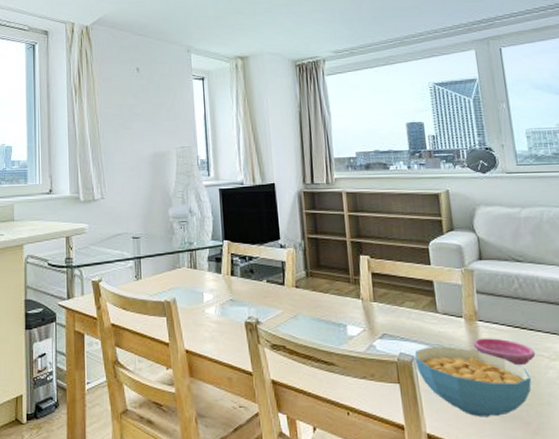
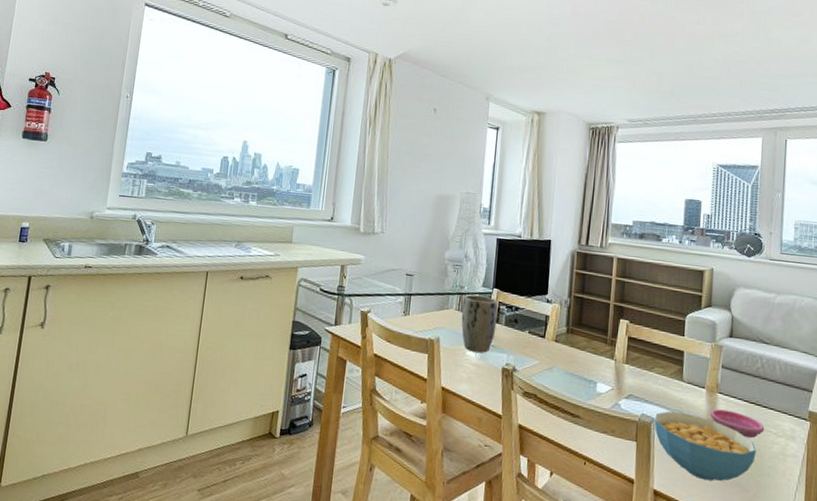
plant pot: none [194,250,233,309] -> present [461,294,498,353]

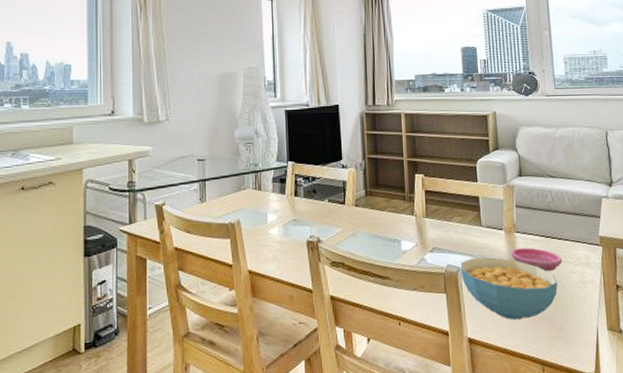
plant pot: present [461,294,498,353] -> none [259,171,296,229]

